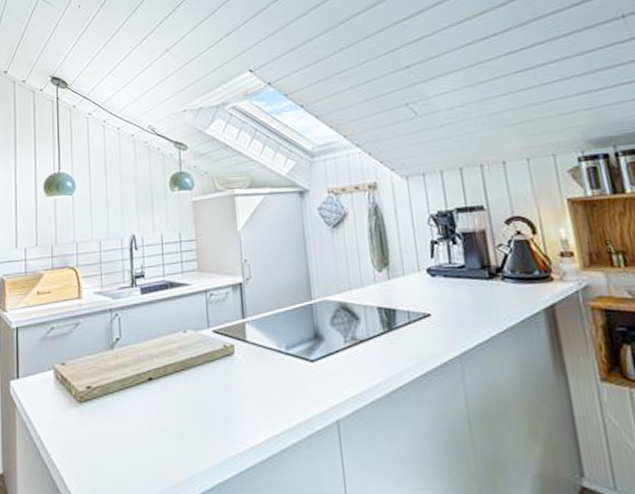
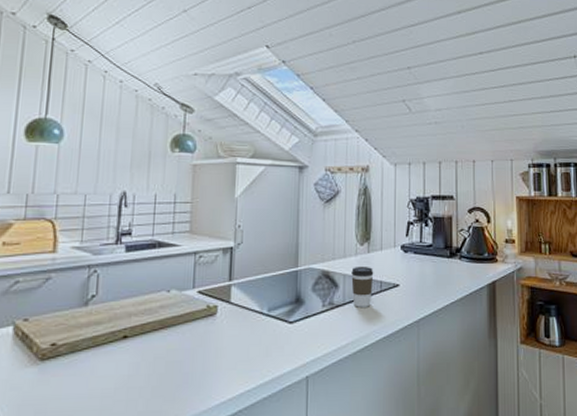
coffee cup: none [372,295,400,342] -> present [351,266,374,307]

